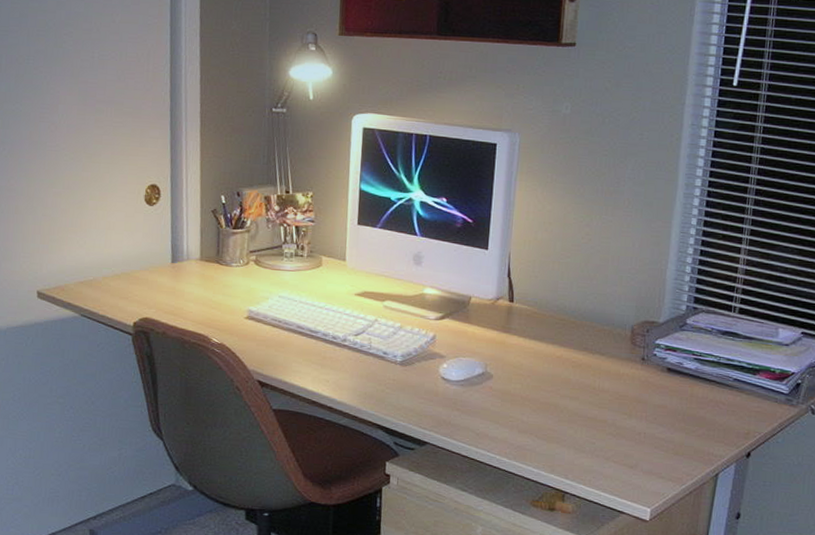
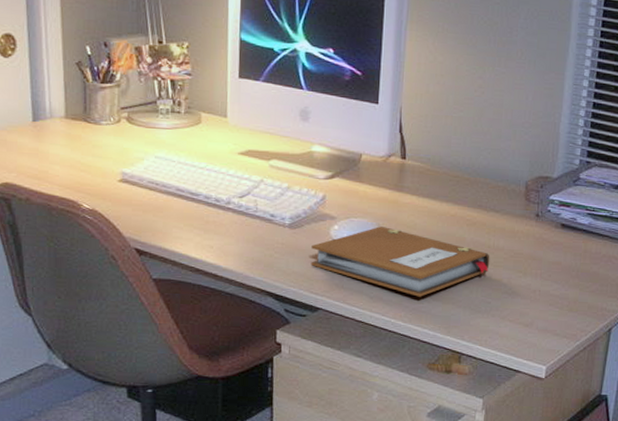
notebook: none [420,366,595,435] -> present [311,226,490,297]

